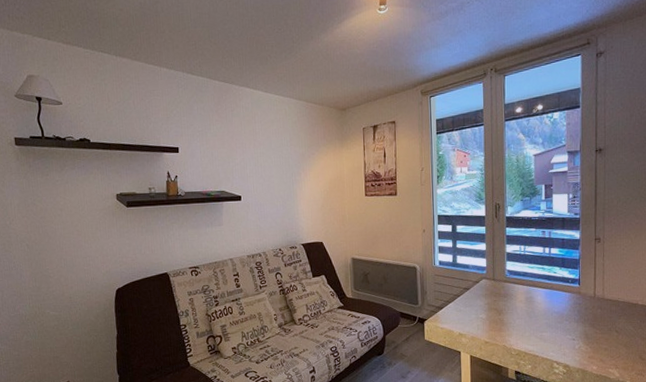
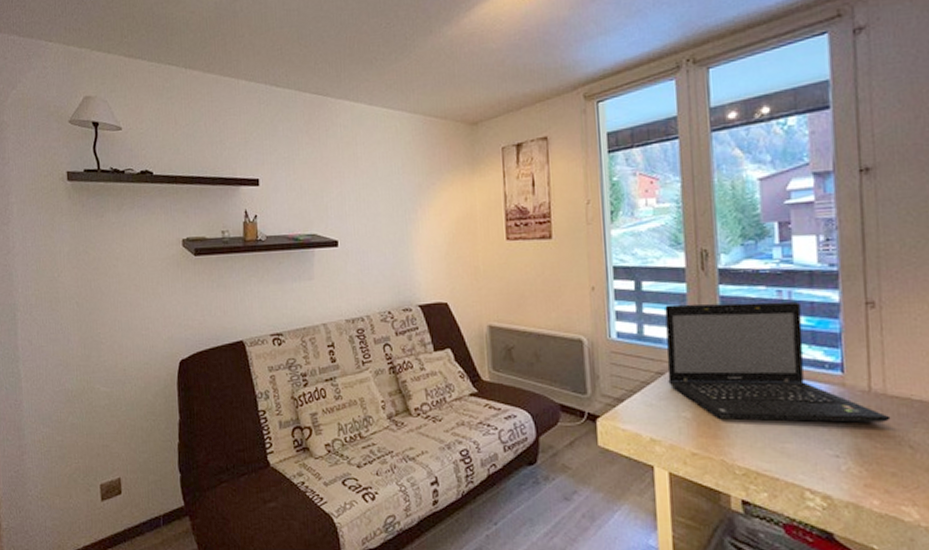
laptop: none [471,239,606,319] -> present [665,301,891,423]

